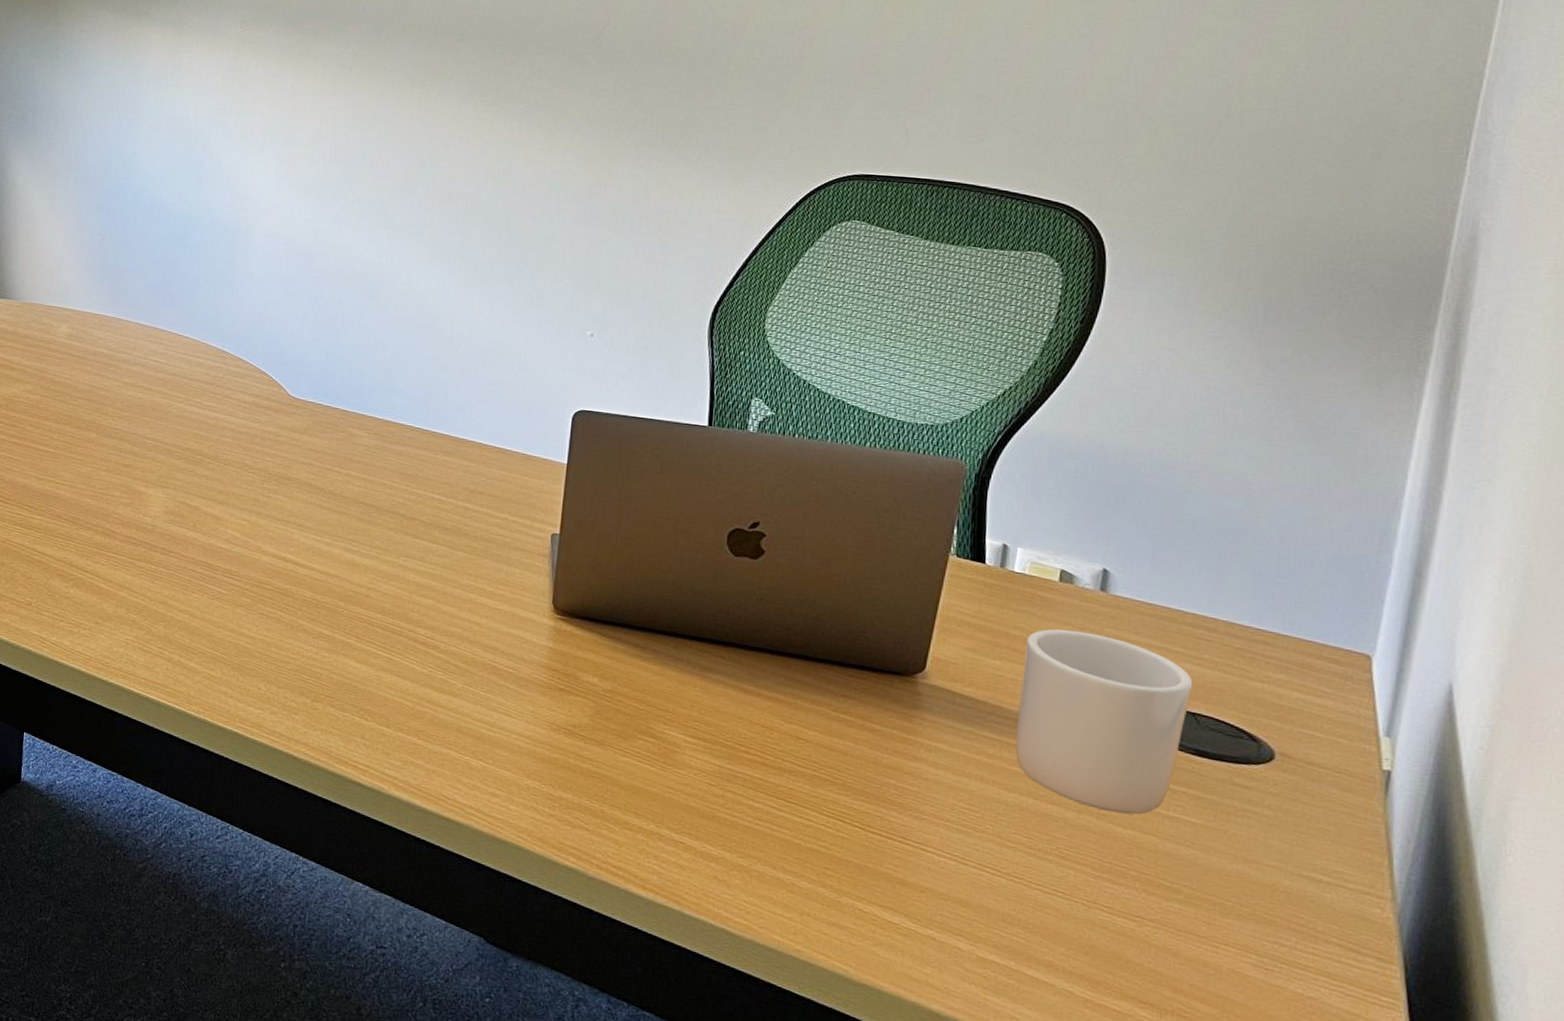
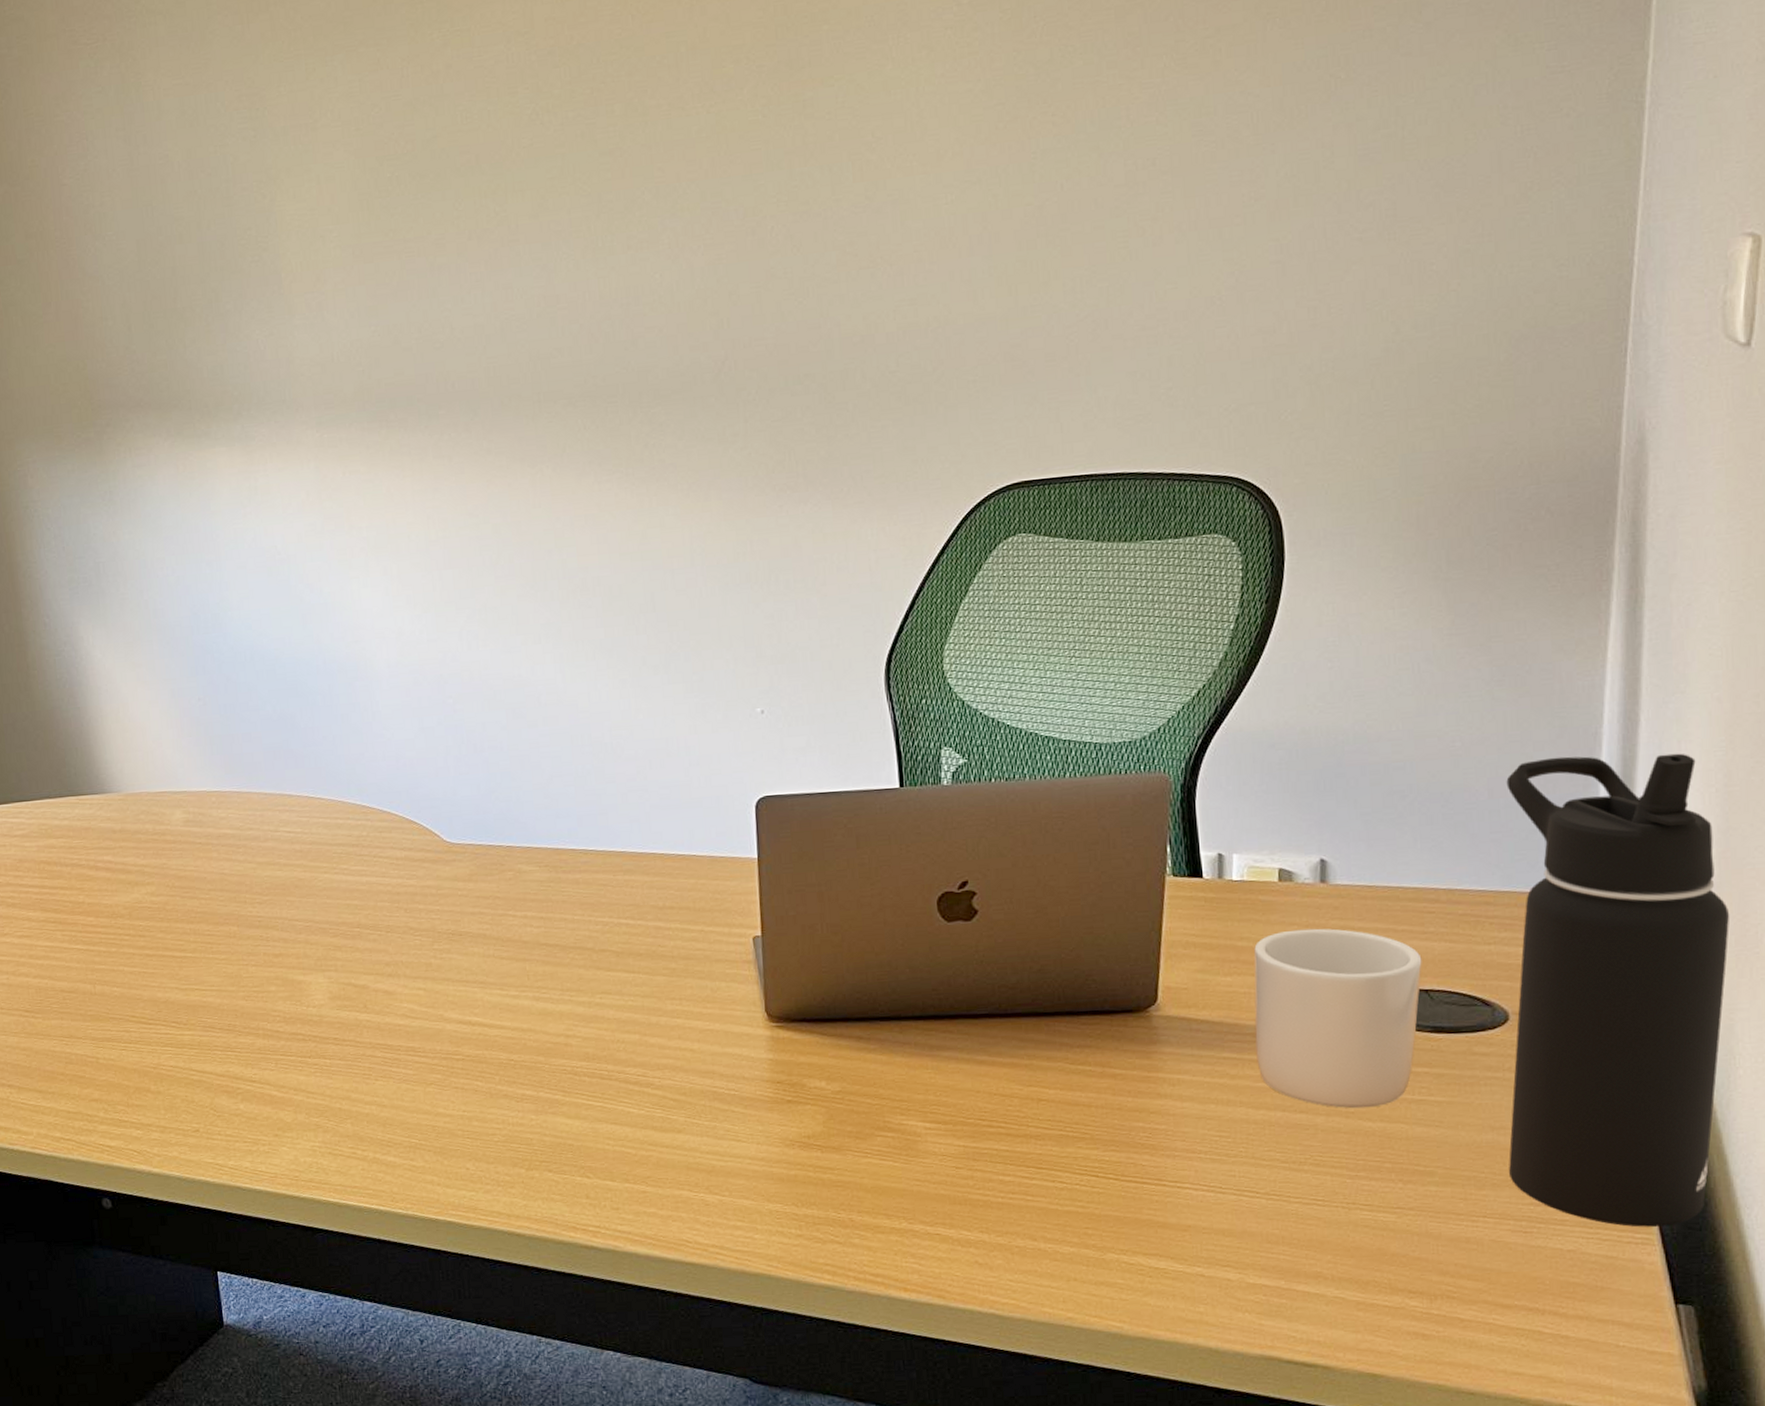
water bottle: none [1257,517,1516,997] -> present [1506,753,1730,1227]

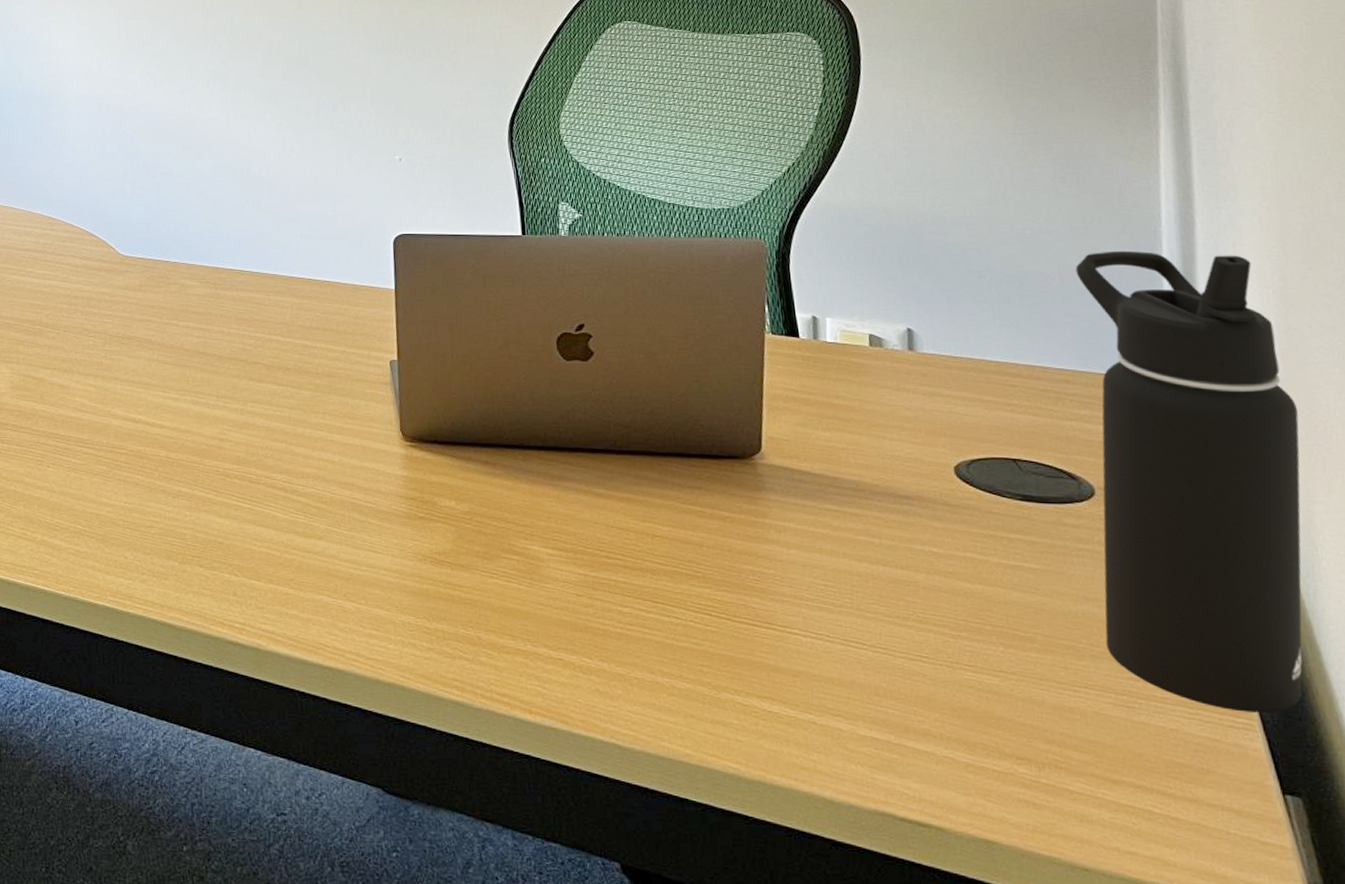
mug: present [1253,928,1422,1109] -> none [849,392,1009,569]

